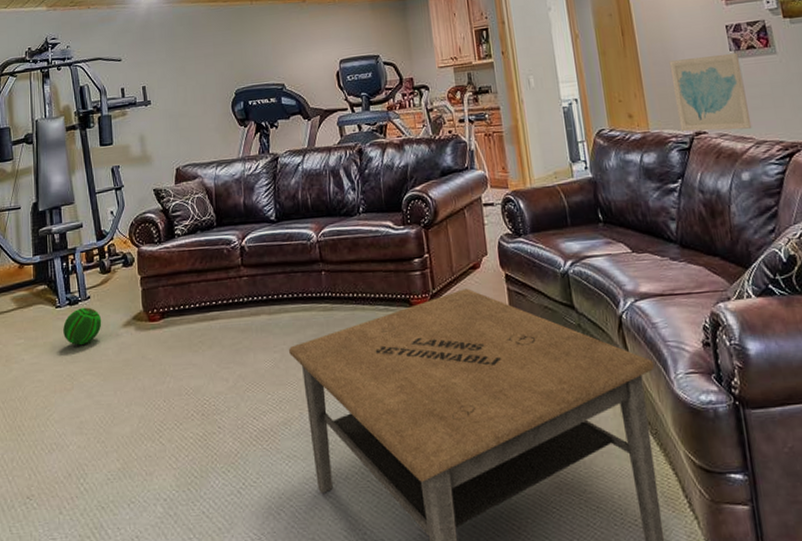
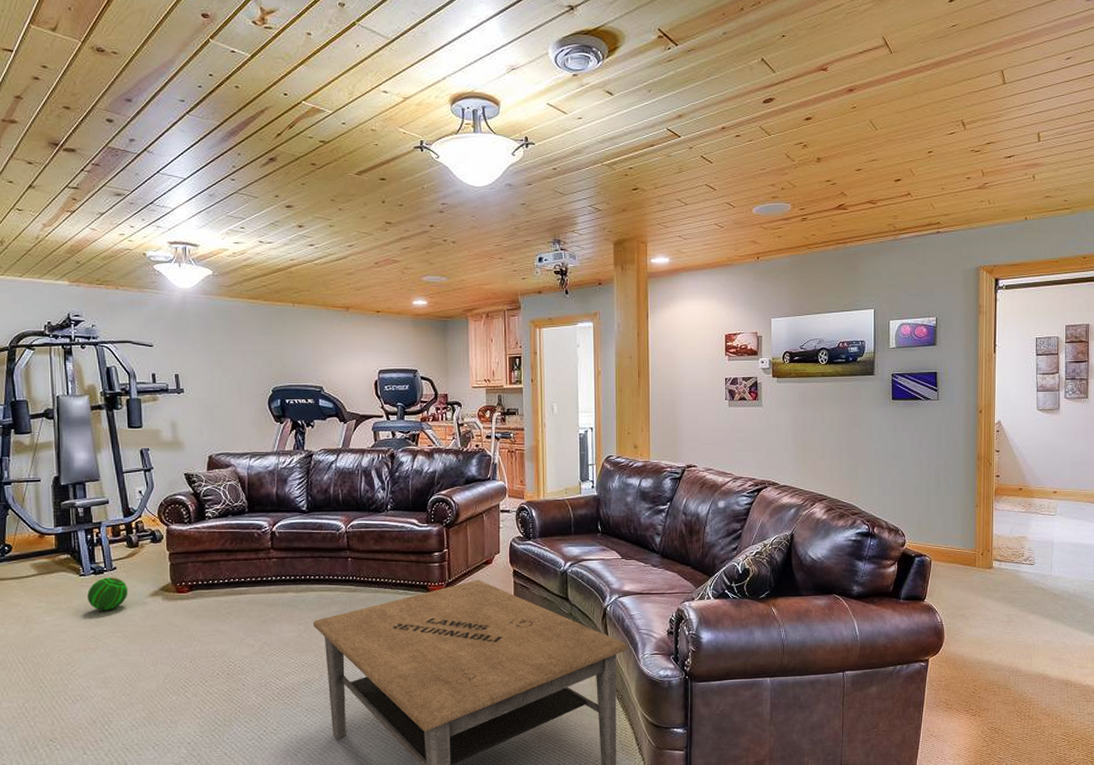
wall art: present [669,52,752,132] -> none [674,402,733,466]

